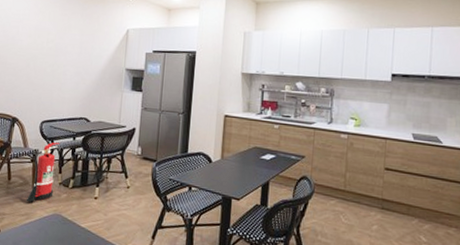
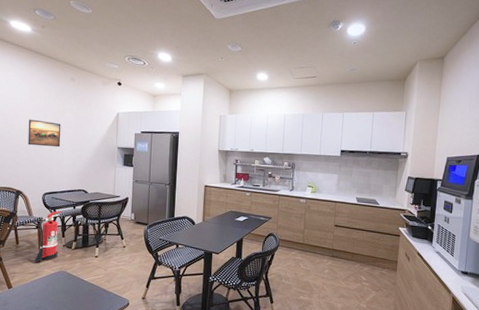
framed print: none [28,37,65,69] -> present [28,119,61,148]

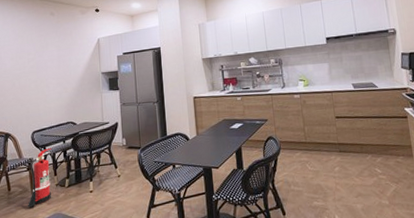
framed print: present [28,119,61,148] -> none [12,58,46,86]

